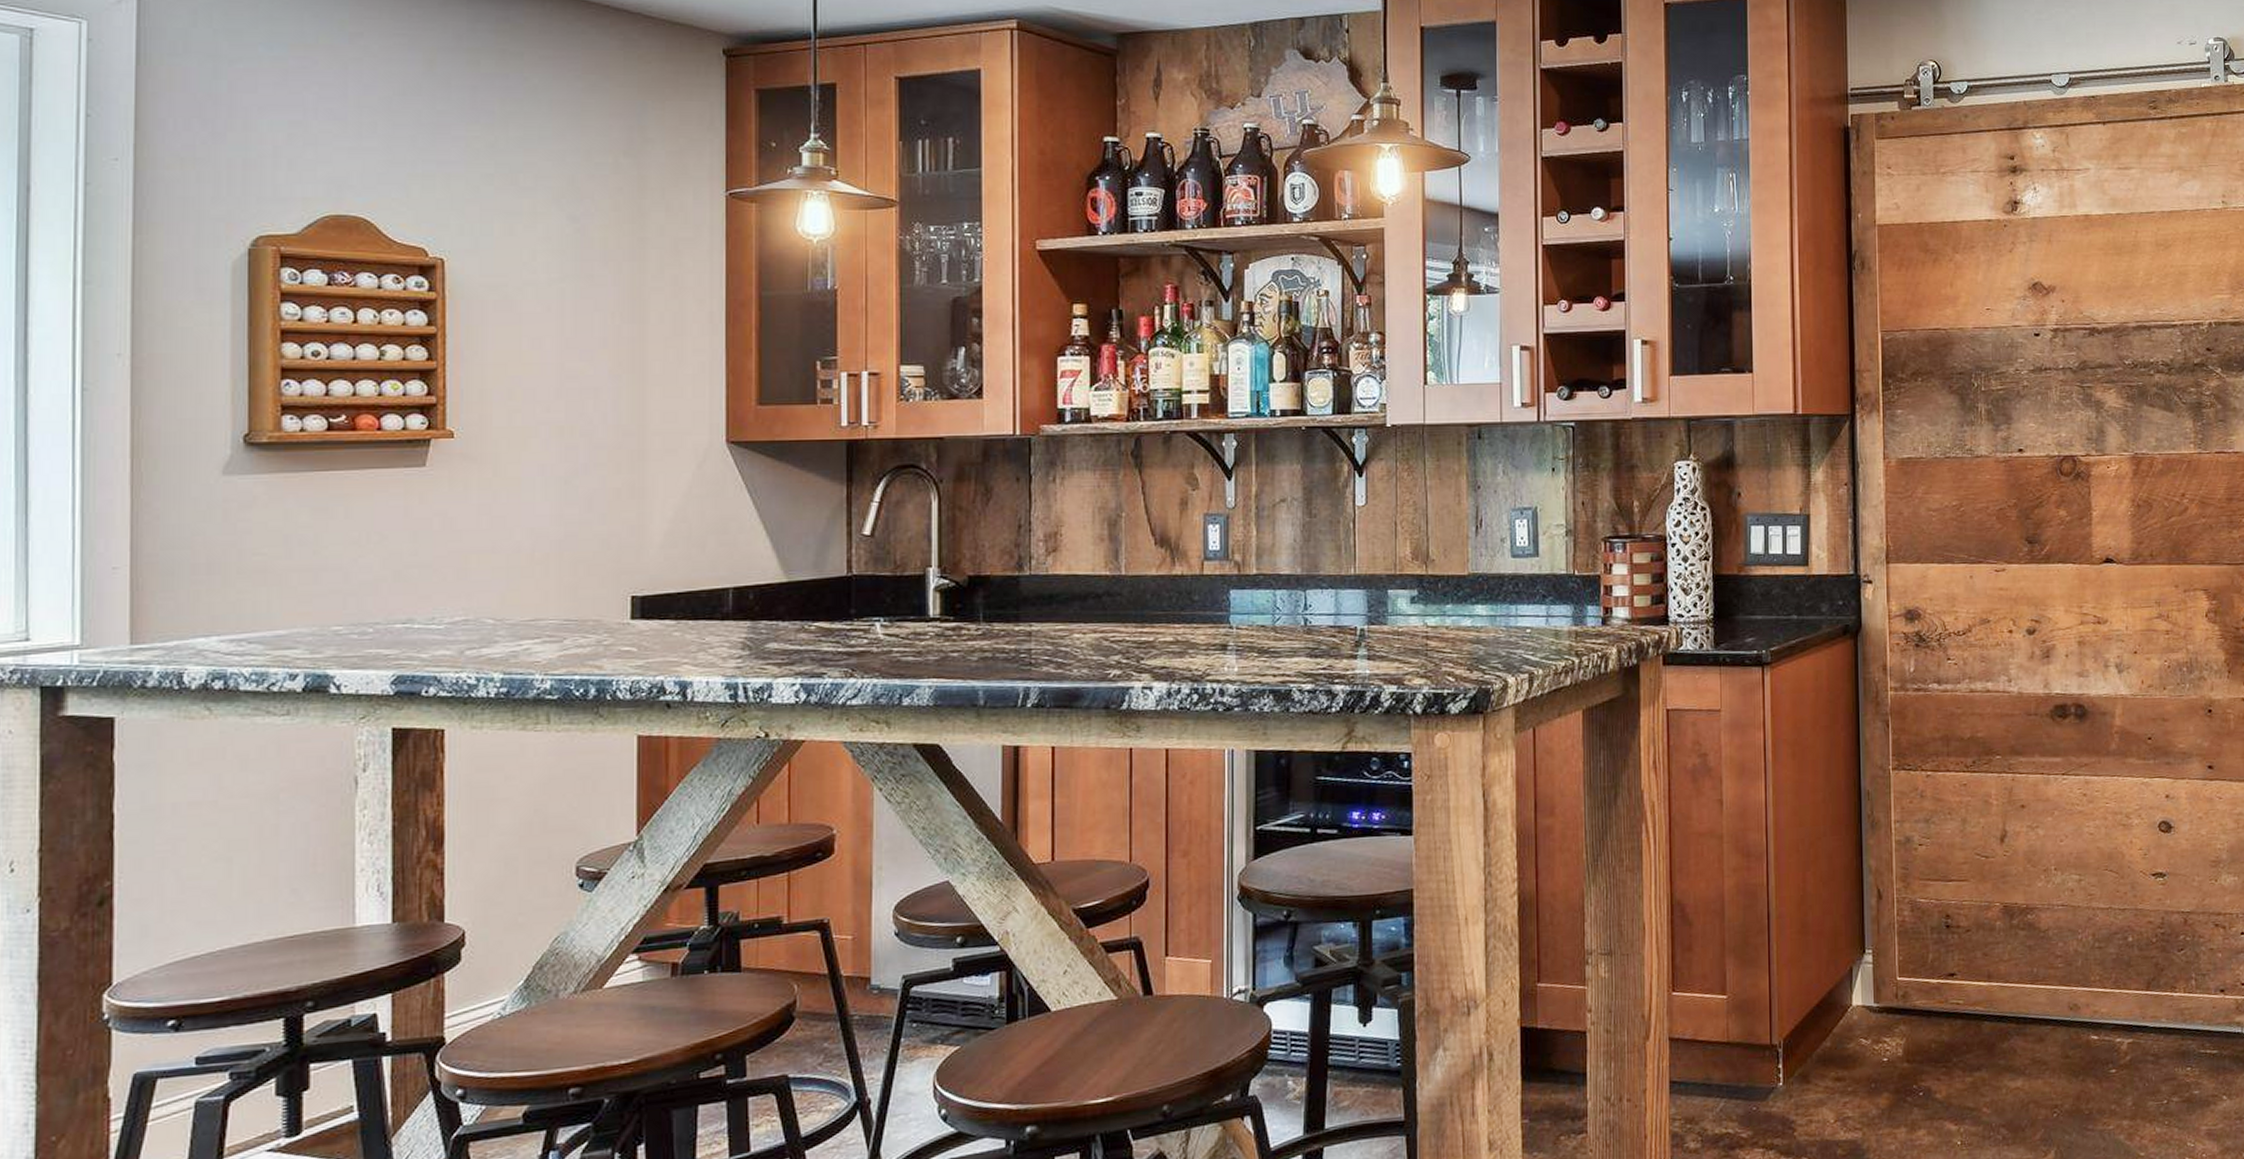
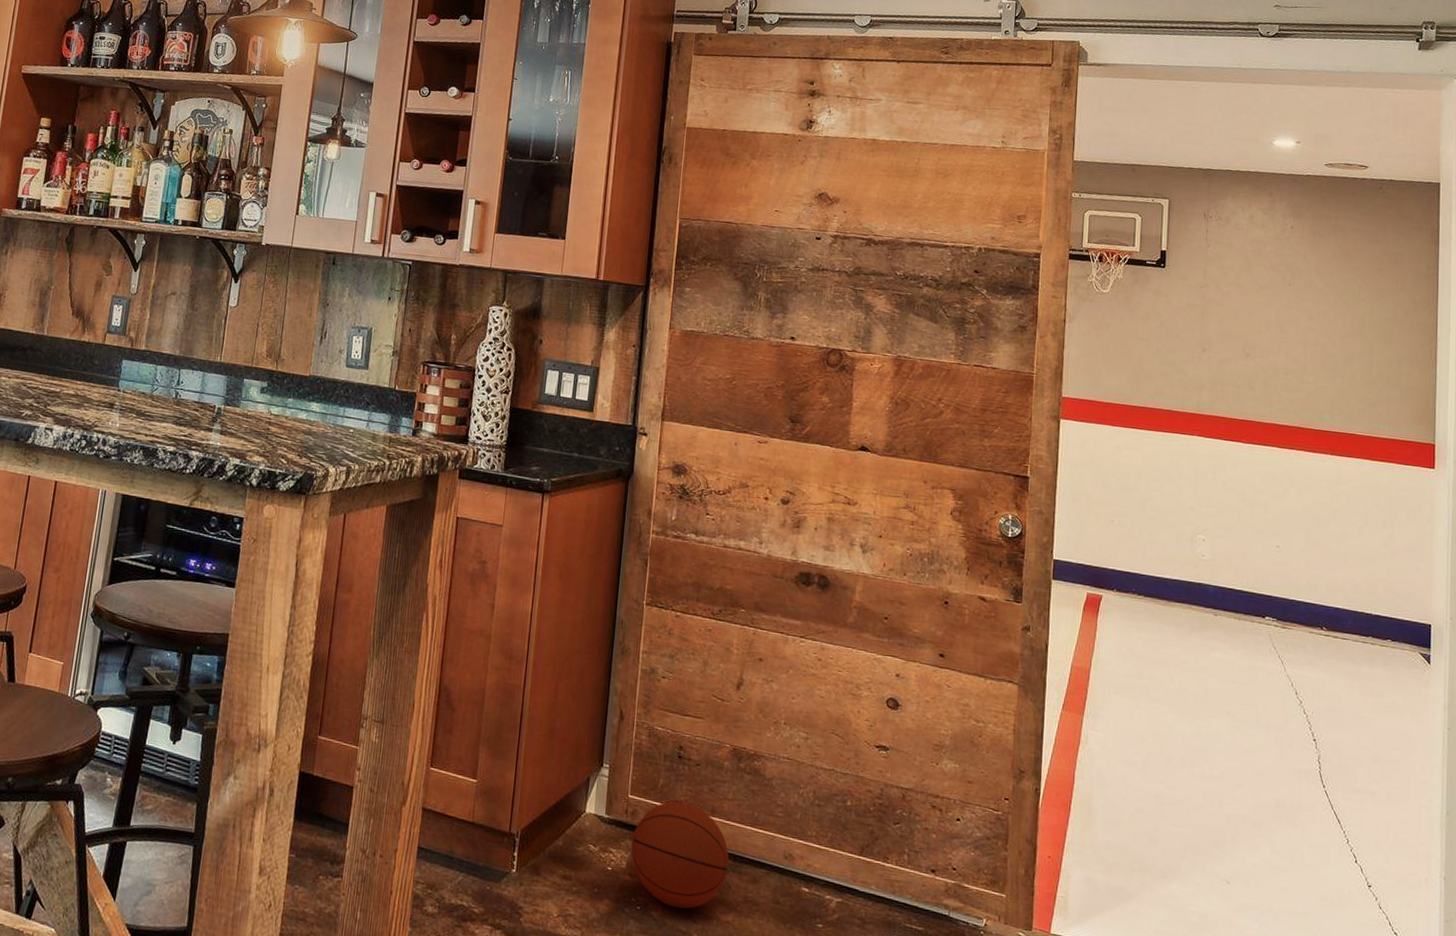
basketball: none [1905,972,2012,1086] -> present [631,800,729,909]

